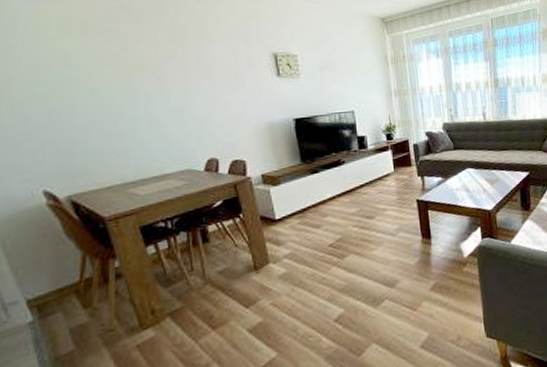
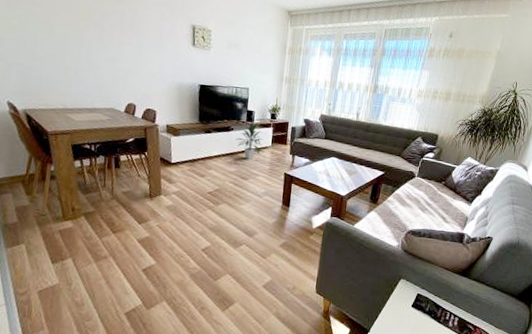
indoor plant: none [350,147,383,194] -> present [235,121,263,160]

